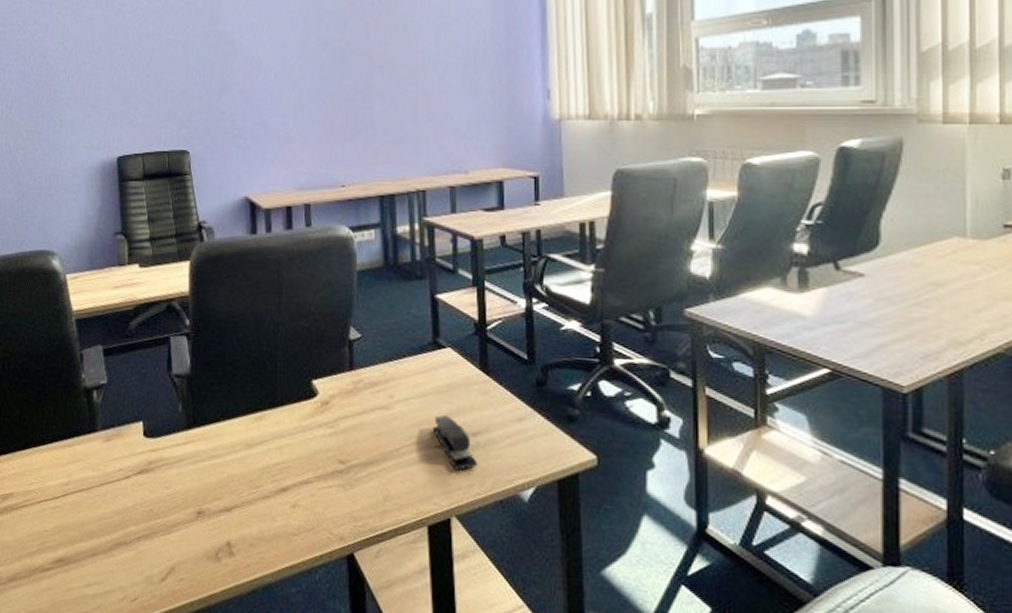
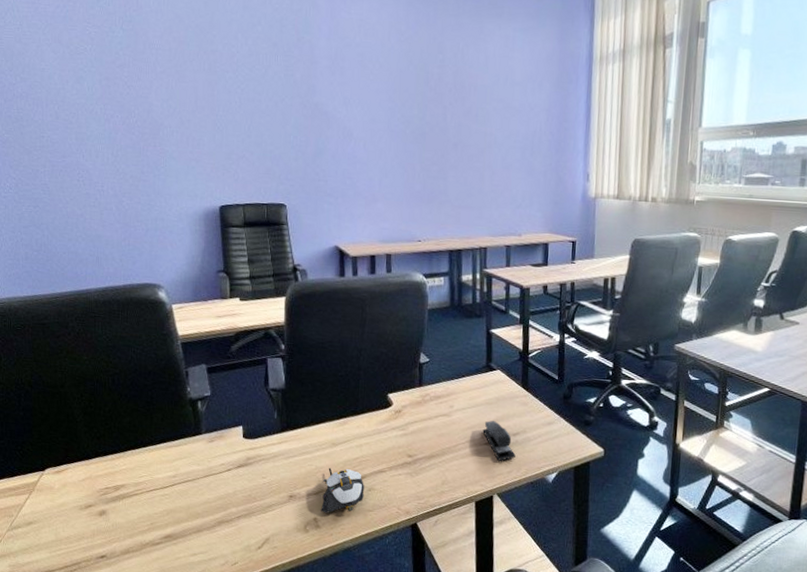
computer mouse: none [235,476,287,537] -> present [321,467,364,513]

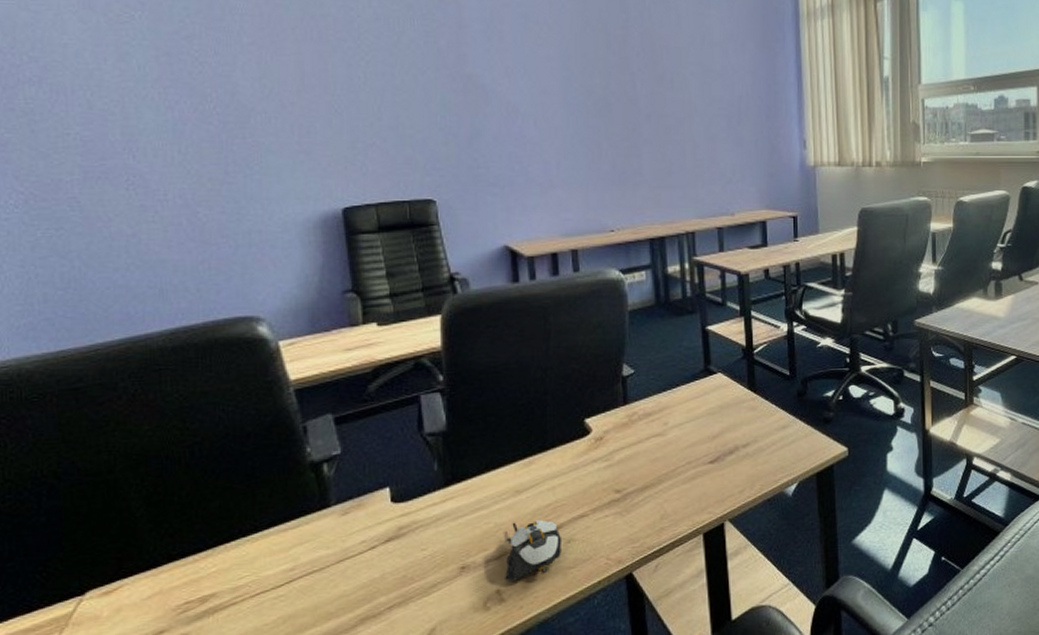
stapler: present [482,421,516,461] -> none [706,433,747,480]

